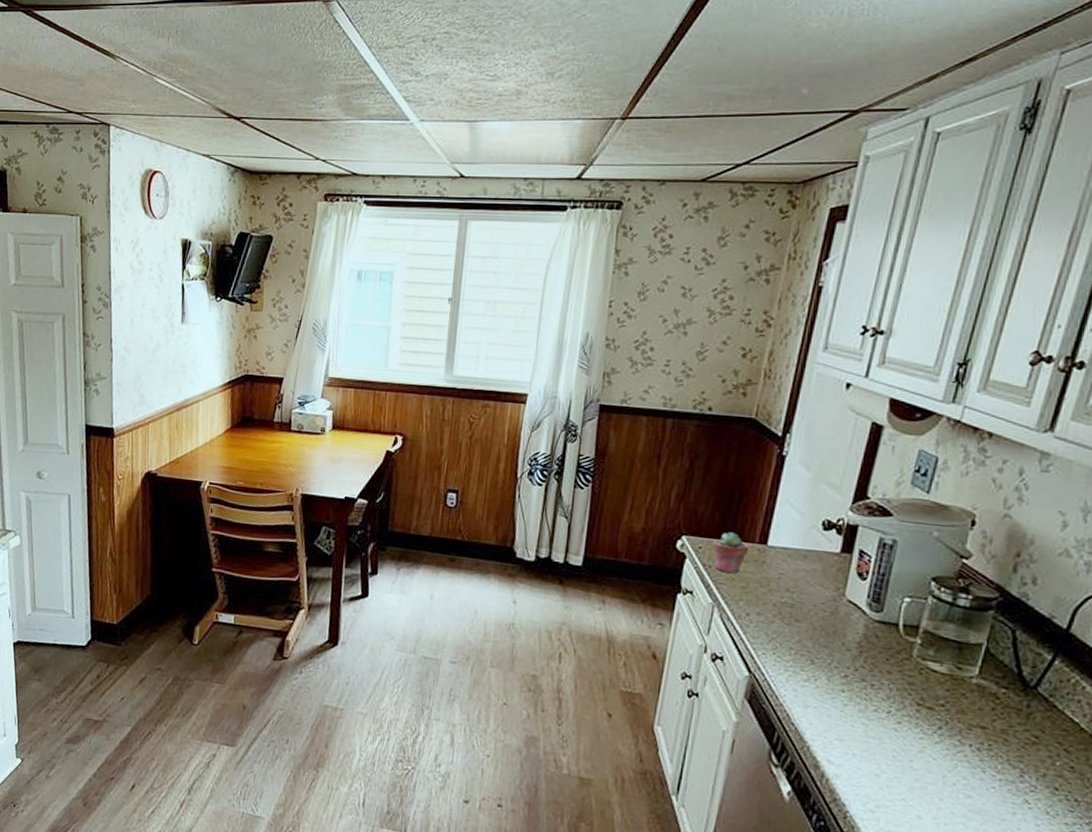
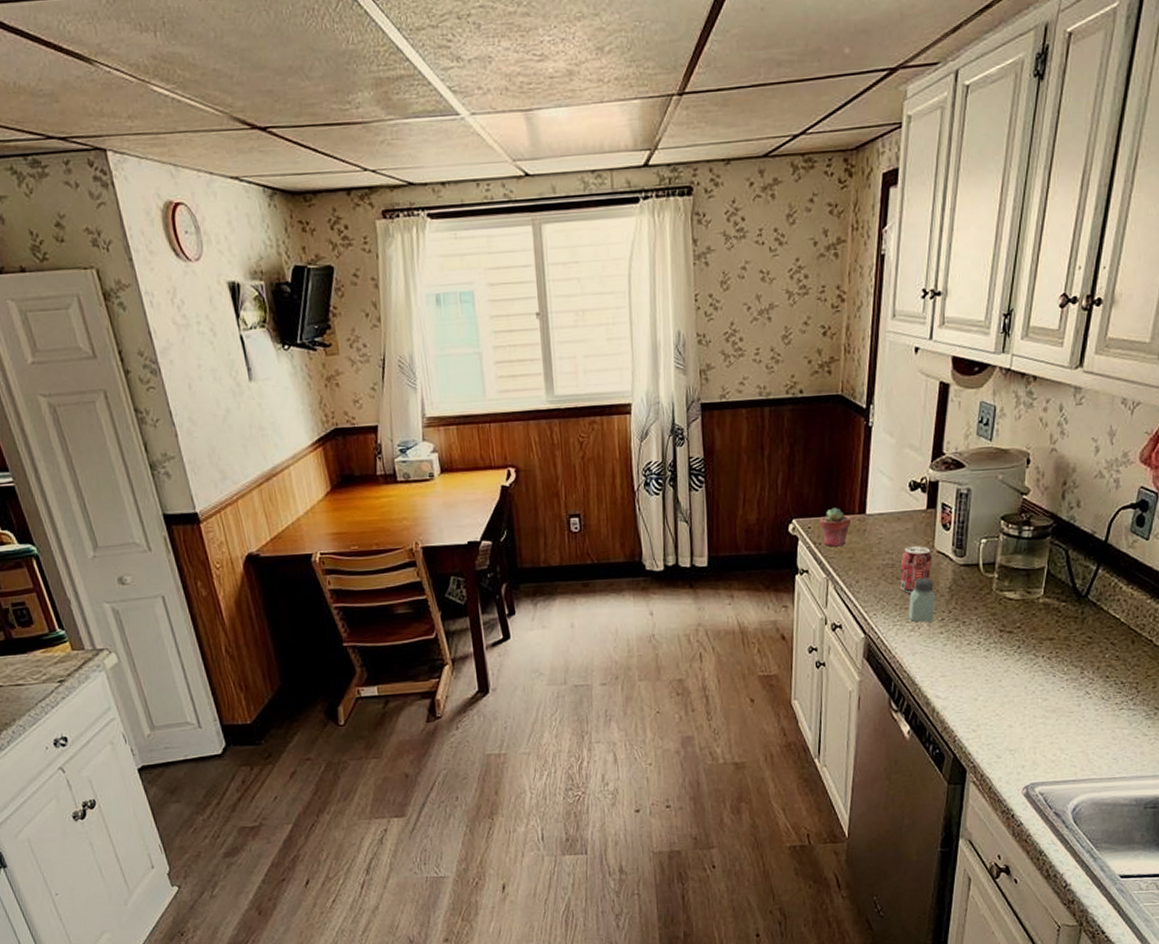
beverage can: none [797,589,841,640] -> present [899,546,932,593]
saltshaker: none [804,625,840,676] -> present [908,577,935,622]

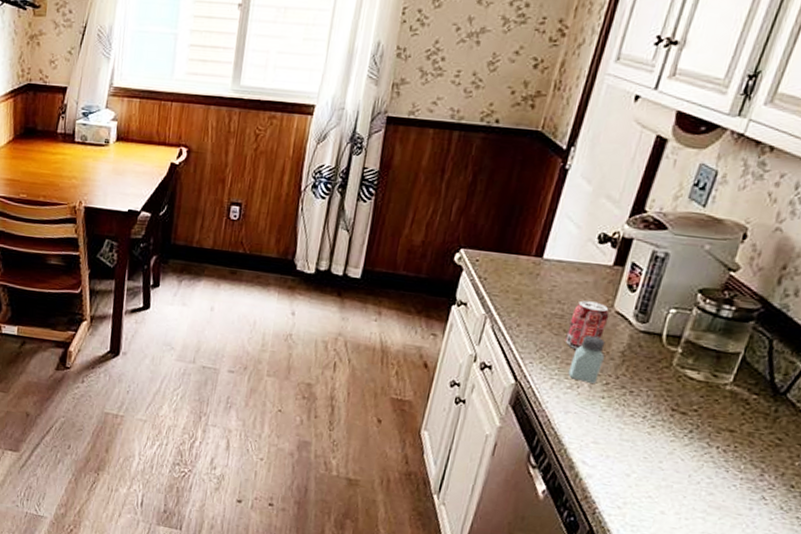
potted succulent: present [819,508,852,547] -> none [489,245,526,286]

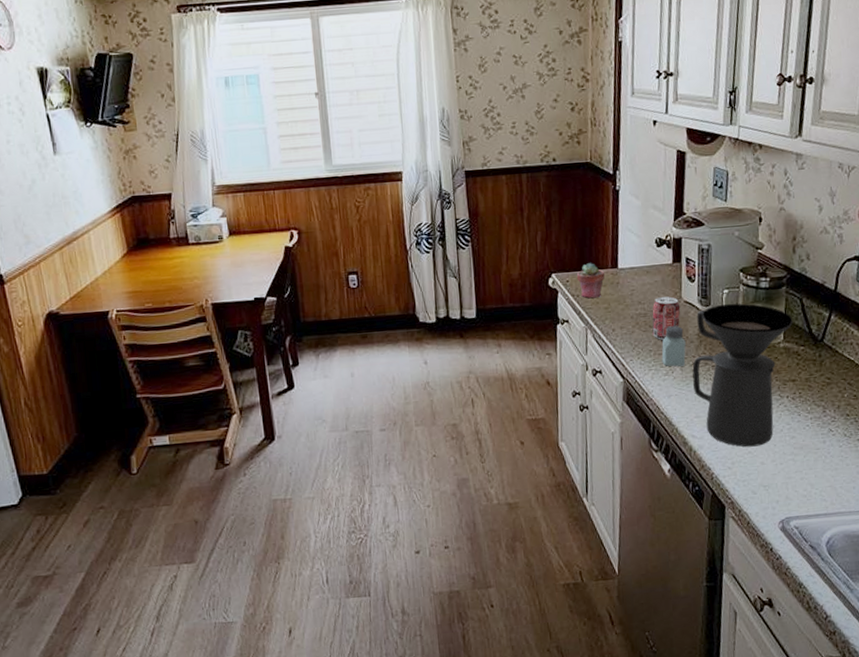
potted succulent: none [489,245,526,286] -> present [576,263,605,299]
coffee maker: none [599,324,753,493] -> present [692,303,793,447]

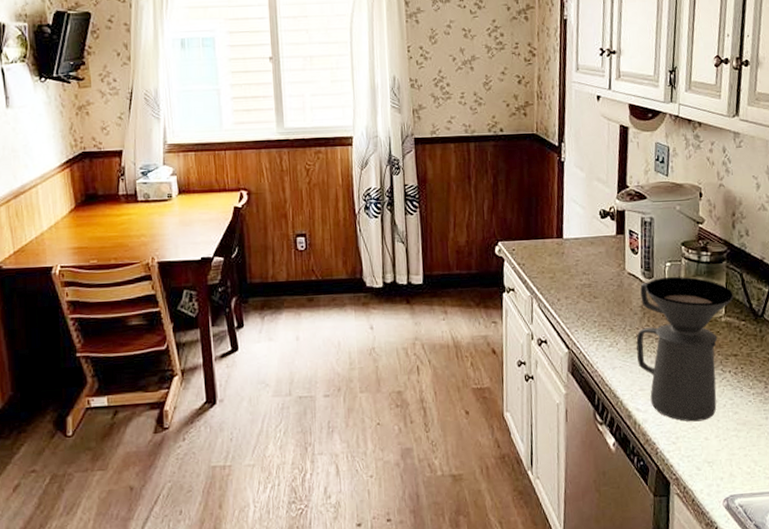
potted succulent: present [576,263,605,299] -> none [522,232,551,268]
beverage can: present [652,296,681,340] -> none [596,268,624,311]
saltshaker: present [661,325,686,367] -> none [606,297,630,339]

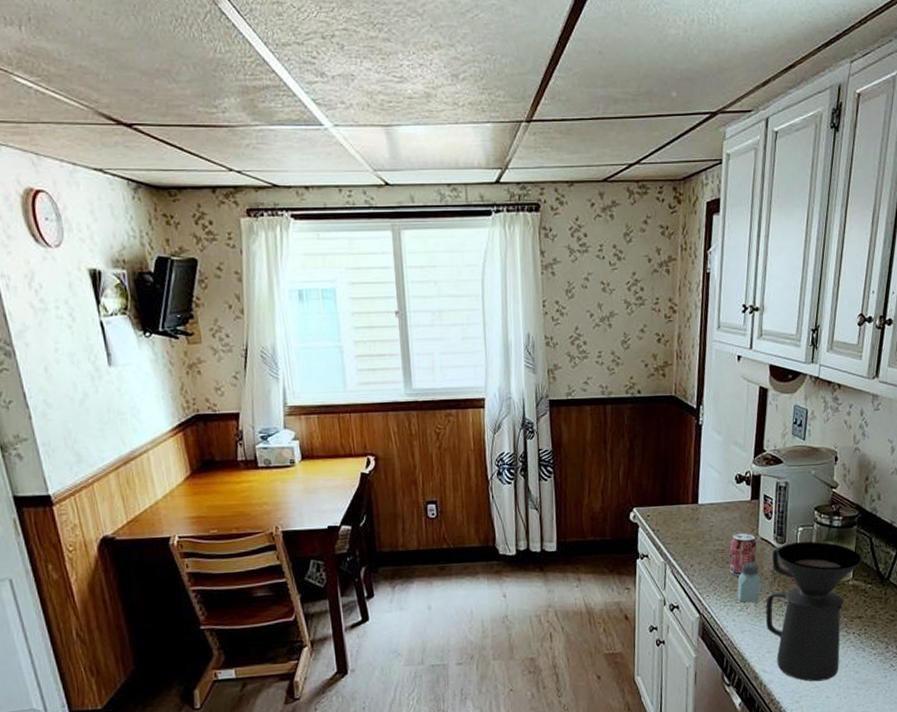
beverage can: none [596,268,624,311] -> present [729,533,757,576]
saltshaker: none [606,297,630,339] -> present [737,562,761,603]

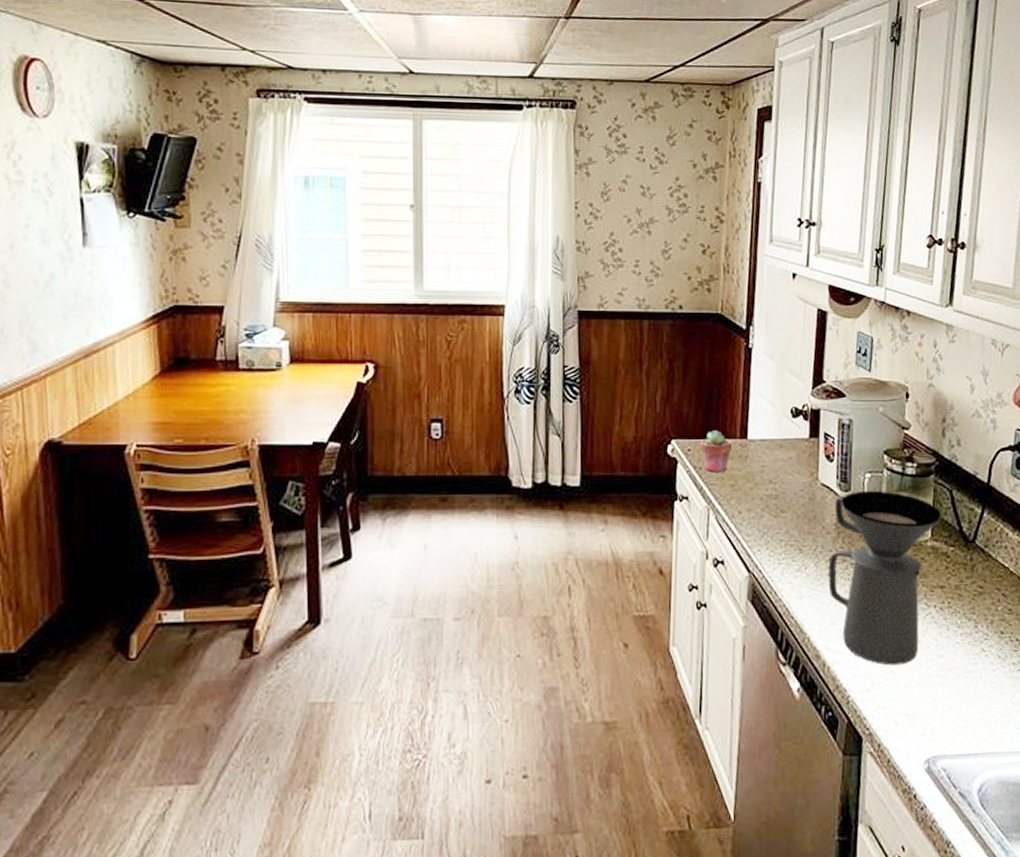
potted succulent: none [657,498,686,534] -> present [700,430,733,473]
beverage can: present [729,533,757,576] -> none [784,477,817,528]
saltshaker: present [737,562,761,603] -> none [793,512,822,562]

